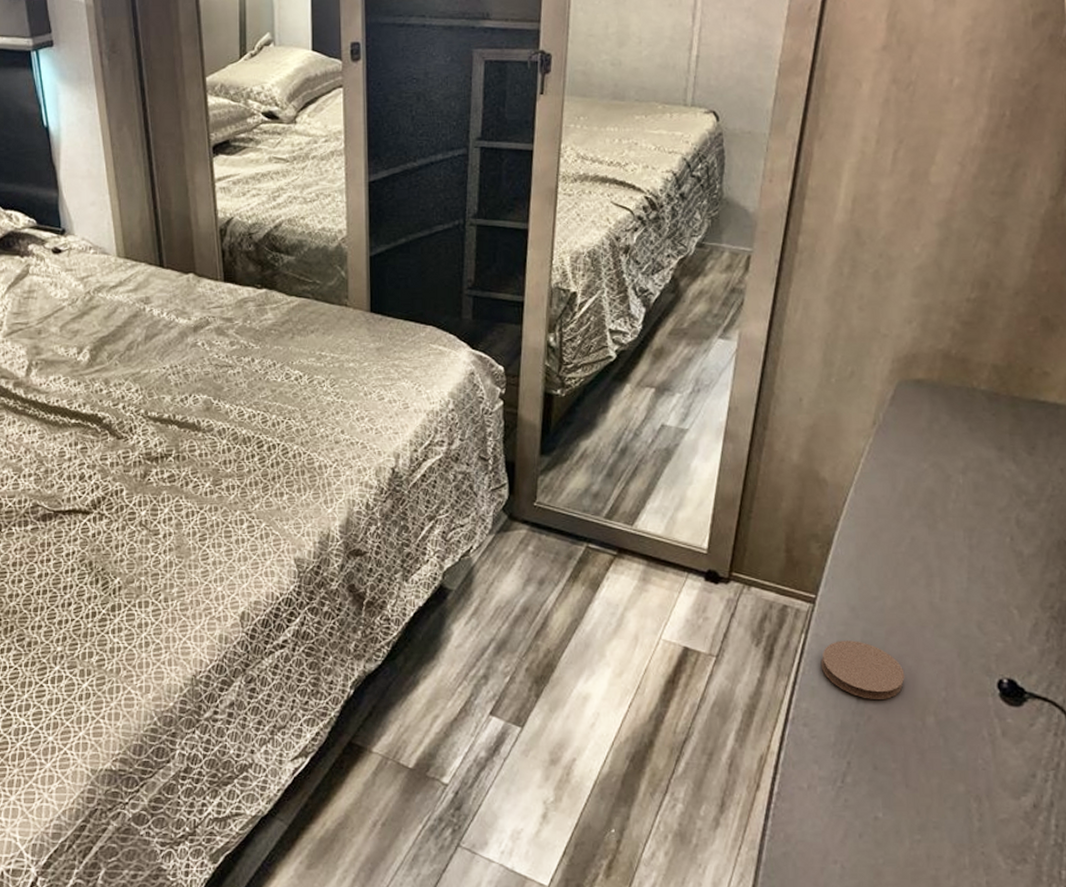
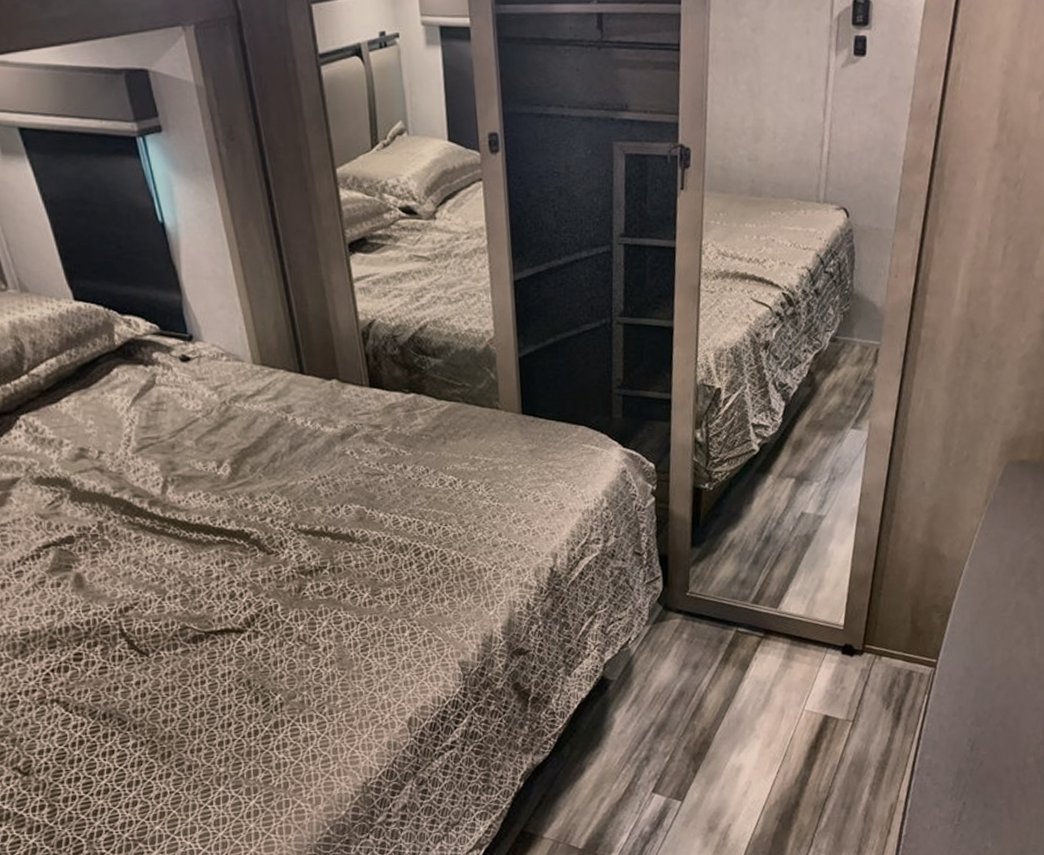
coaster: present [820,641,905,699] -> none [941,697,1010,747]

